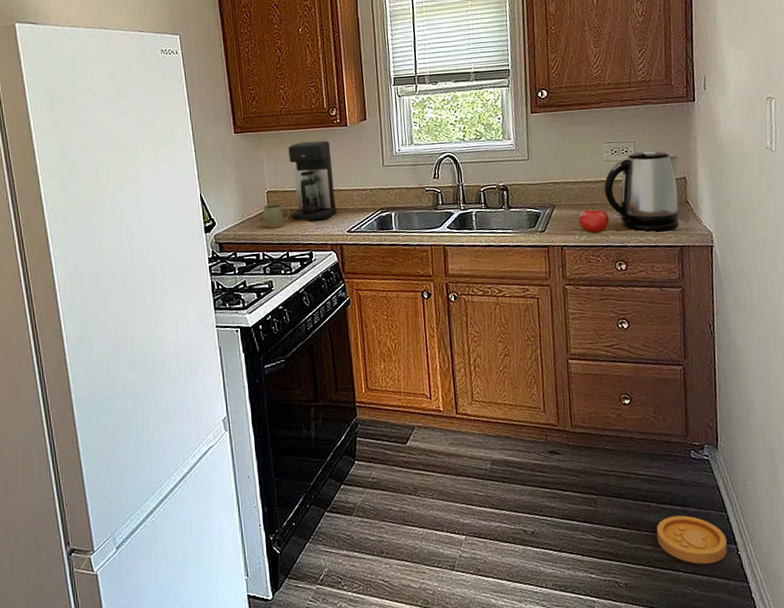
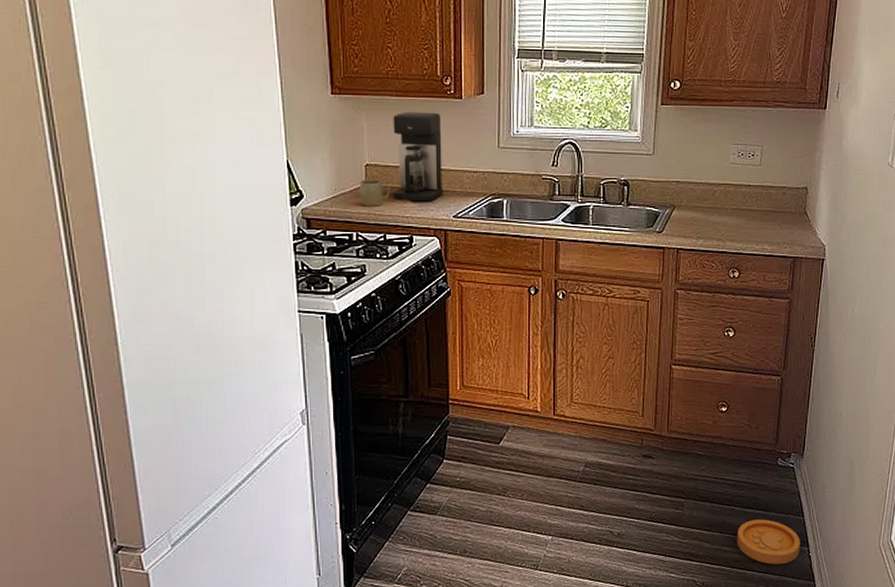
fruit: present [578,205,609,235] -> none [697,209,728,239]
kettle: present [604,150,680,233] -> none [726,156,803,241]

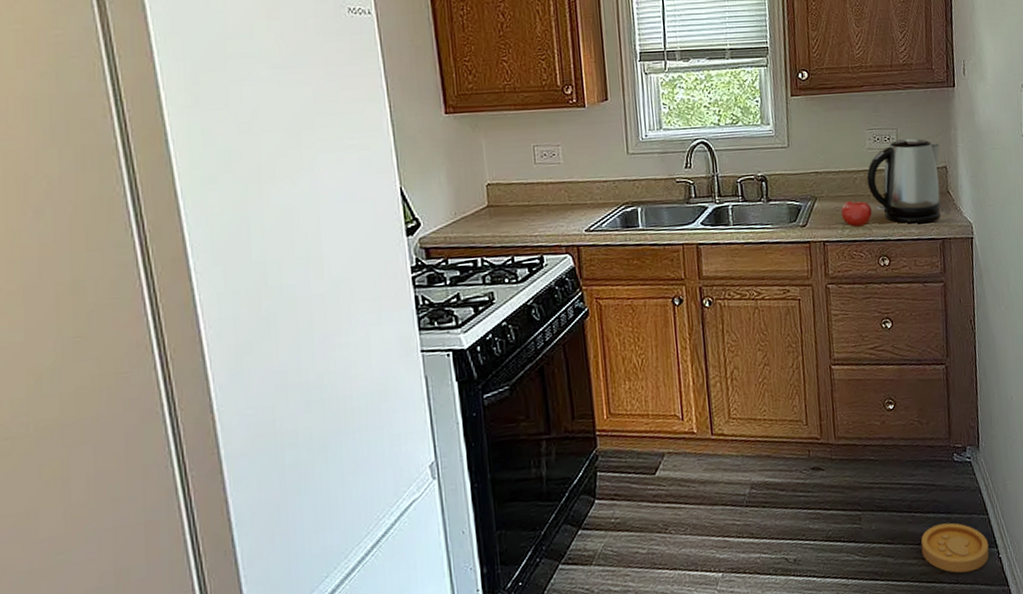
mug: present [359,179,390,206] -> none [481,199,515,229]
coffee maker: present [393,111,444,202] -> none [513,123,574,220]
fruit: none [697,209,728,239] -> present [840,197,872,228]
kettle: none [726,156,803,241] -> present [866,137,941,225]

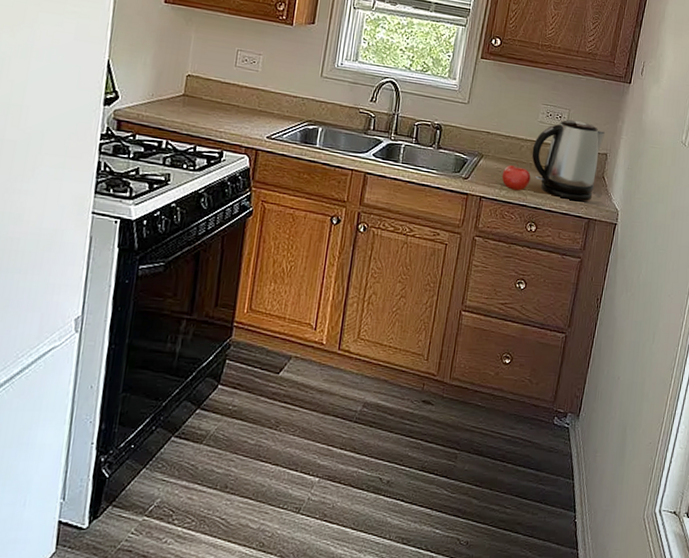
pet bowl: present [920,522,990,574] -> none [505,479,568,529]

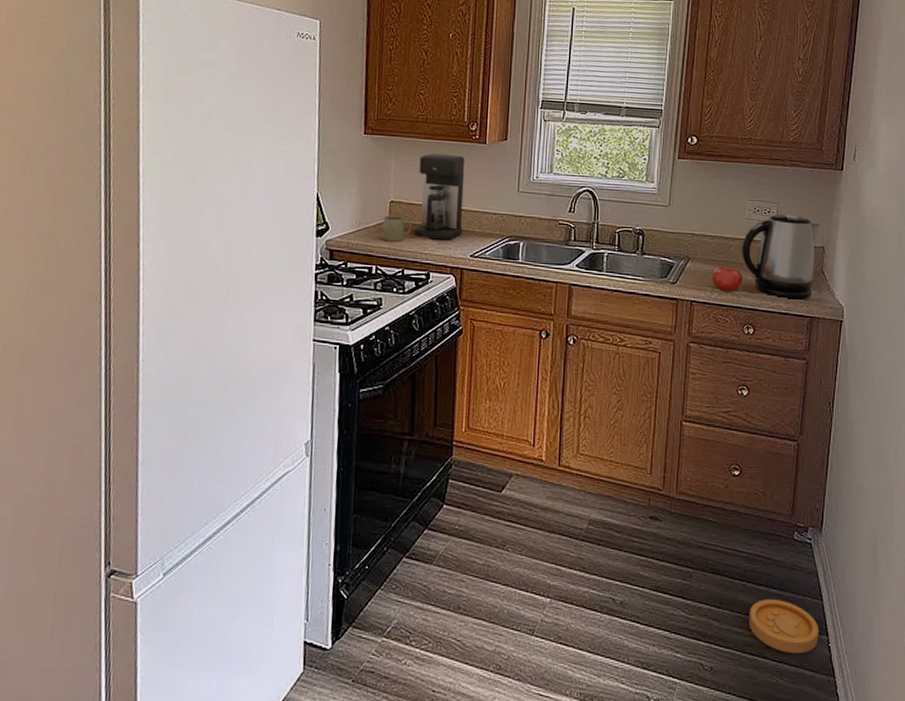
mug: none [175,89,208,118] -> present [382,215,412,242]
coffee maker: none [209,29,270,120] -> present [413,153,466,240]
pet bowl: none [505,479,568,529] -> present [748,599,818,654]

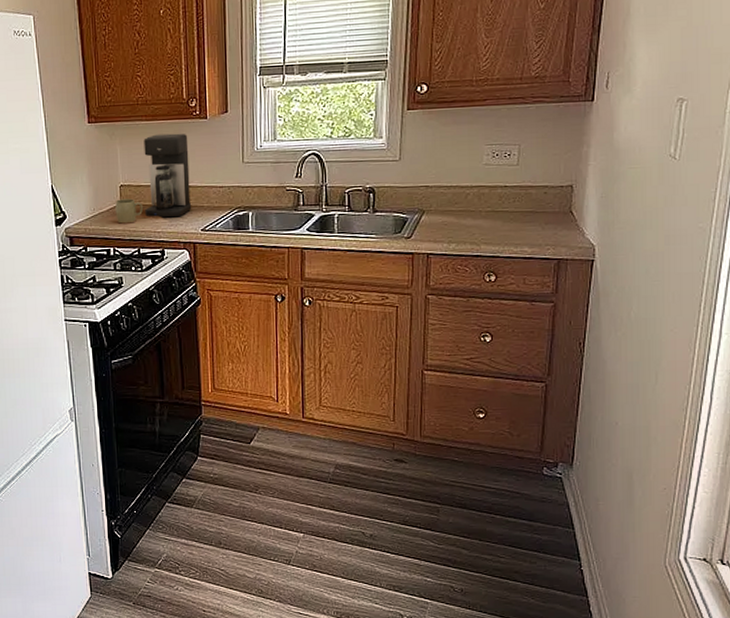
fruit: present [712,263,743,294] -> none [448,212,482,243]
kettle: present [742,213,820,300] -> none [480,154,568,243]
pet bowl: present [748,599,818,654] -> none [498,529,570,577]

